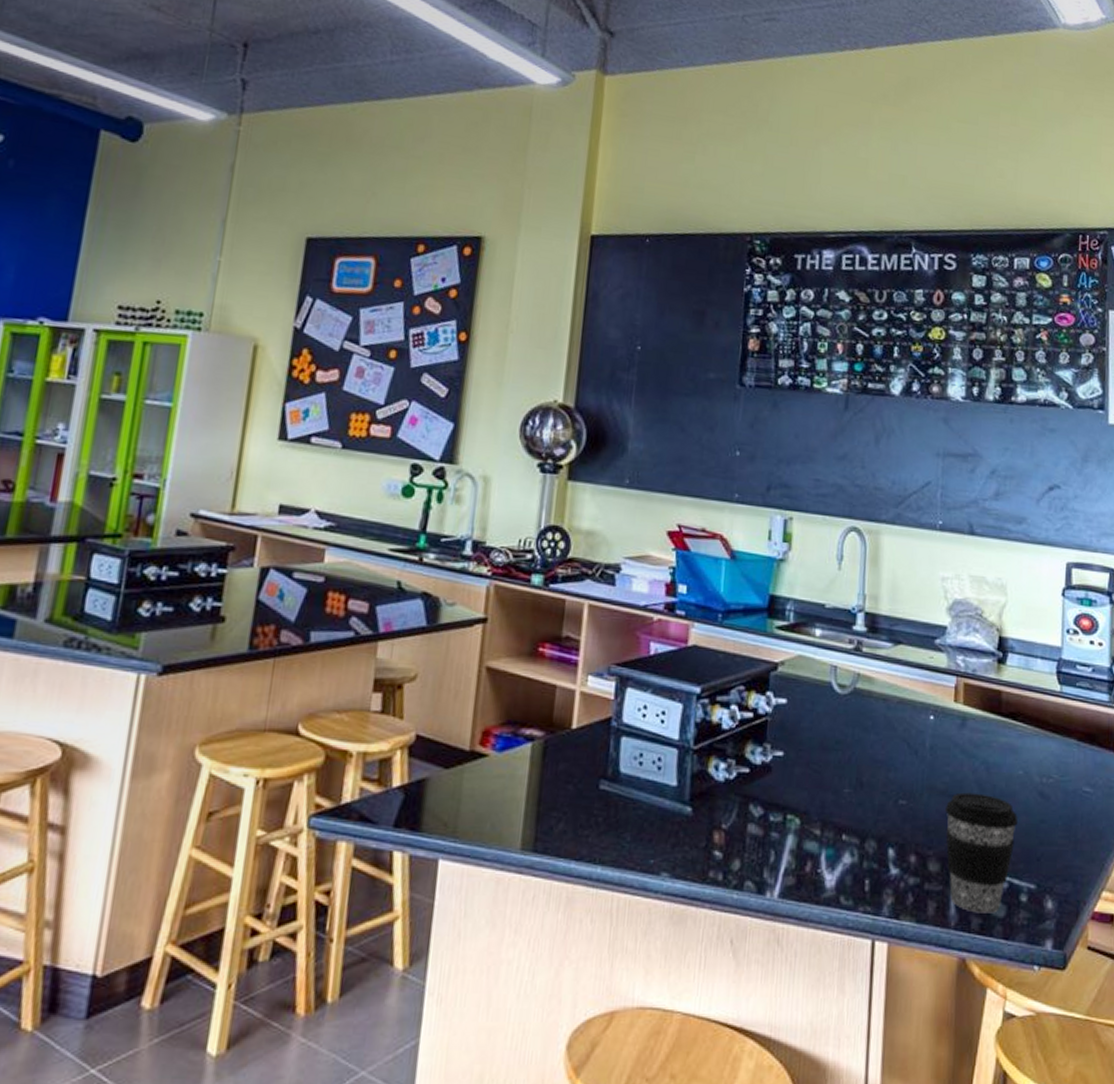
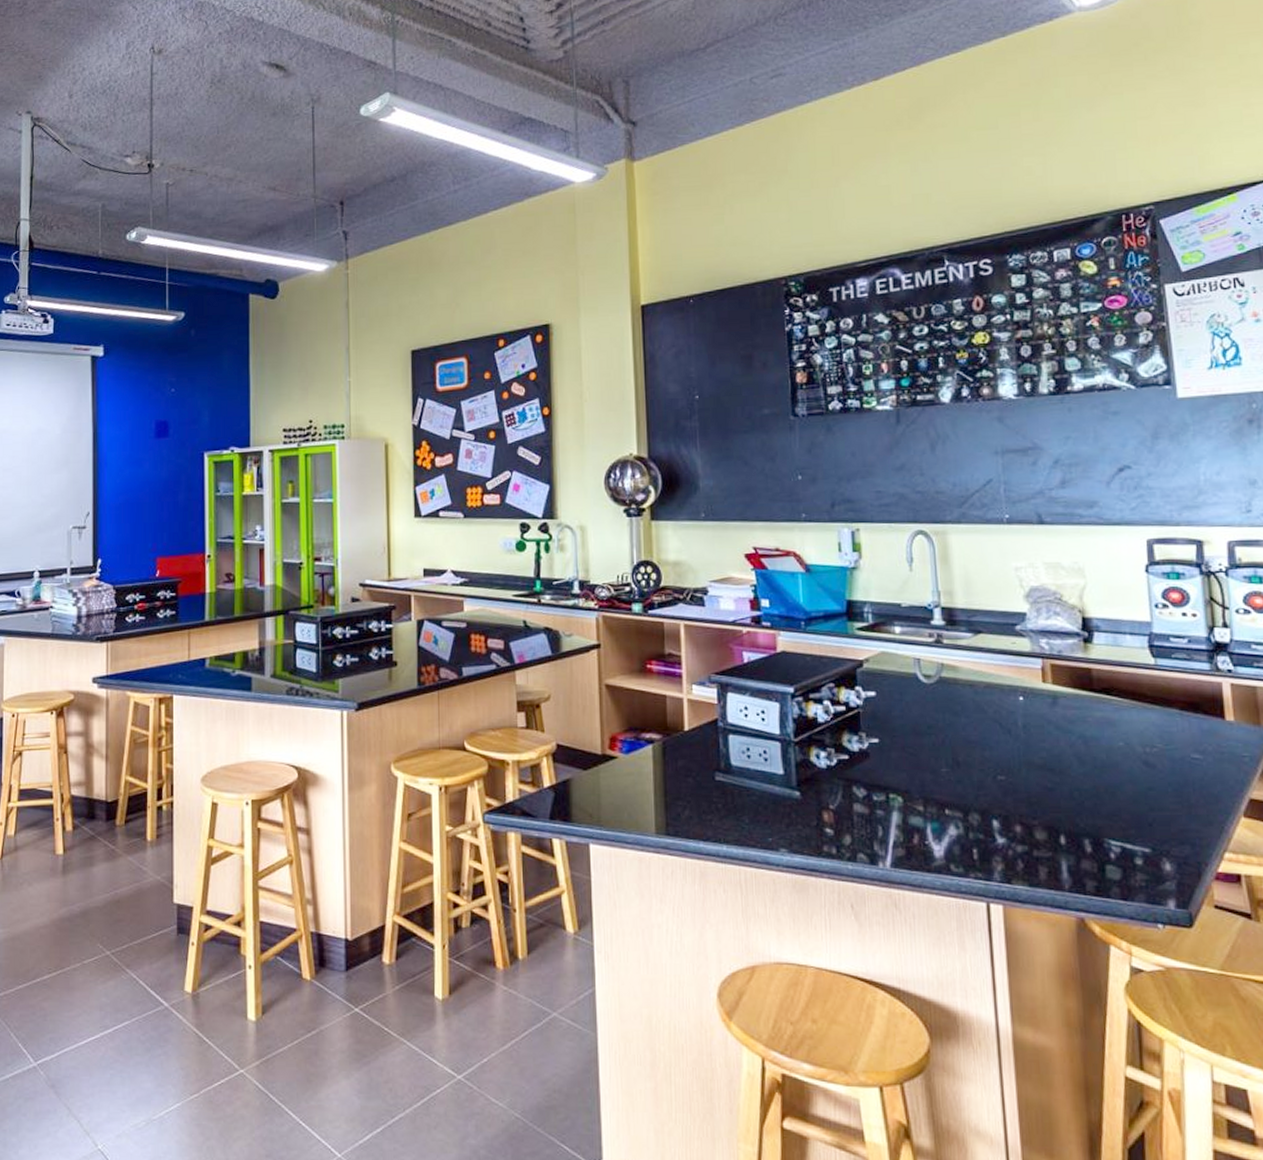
coffee cup: present [945,792,1019,914] -> none [1046,765,1125,876]

